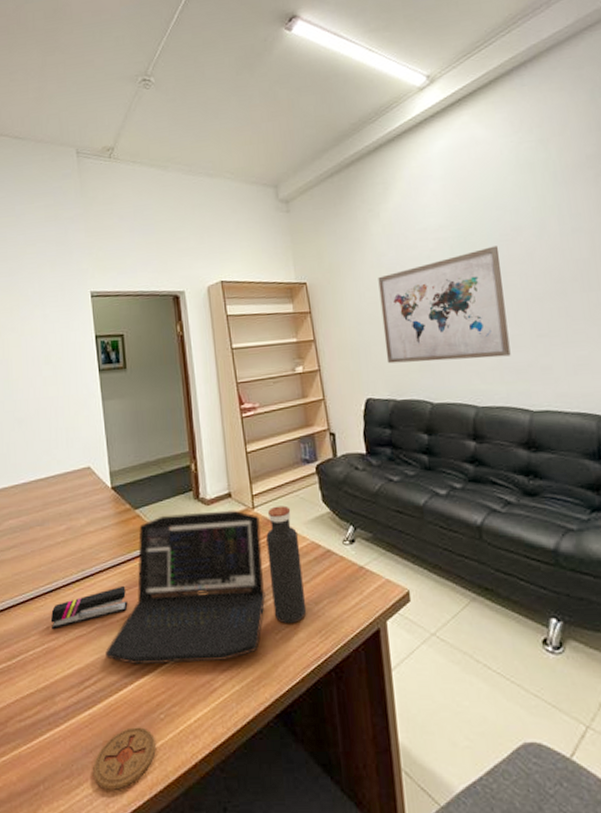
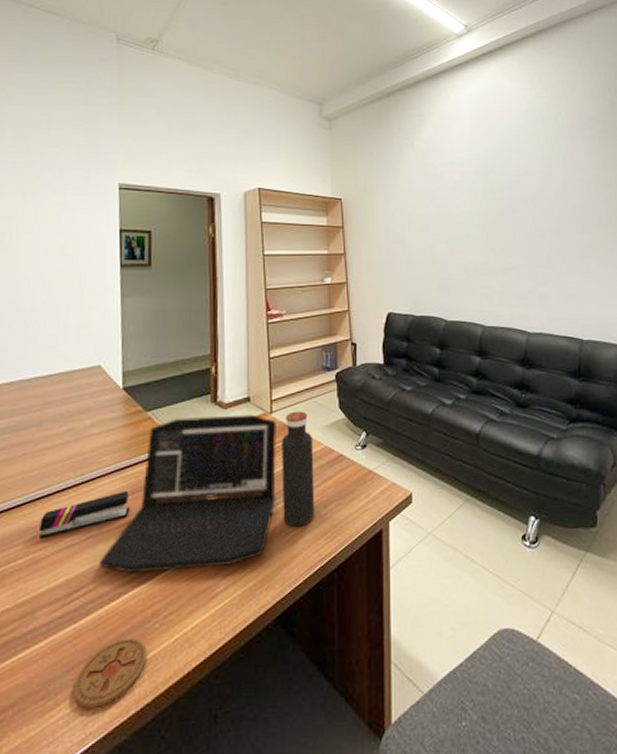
wall art: present [378,246,511,364] -> none [408,185,516,283]

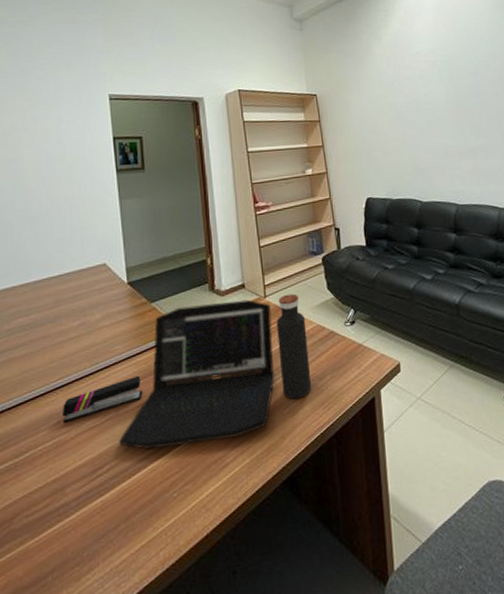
coaster: present [73,638,147,709] -> none [105,507,168,571]

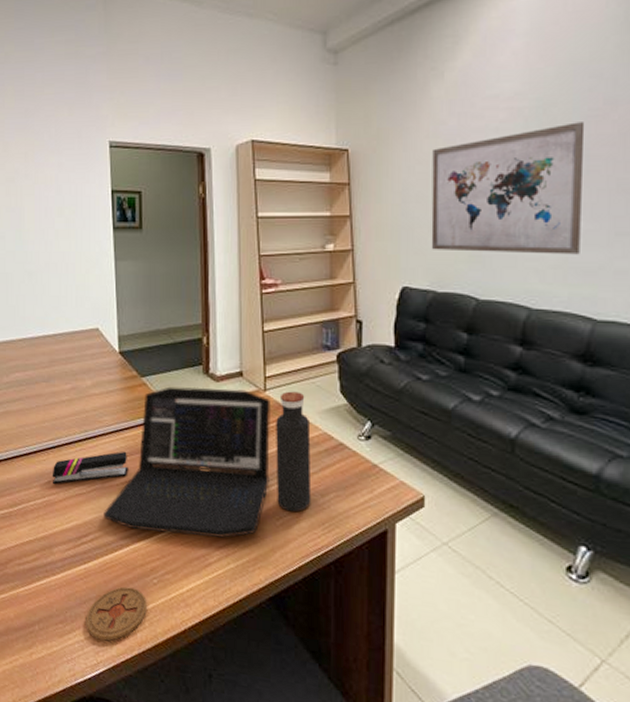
coaster: none [105,507,168,571] -> present [86,586,147,641]
wall art: none [379,70,485,168] -> present [431,122,583,255]

